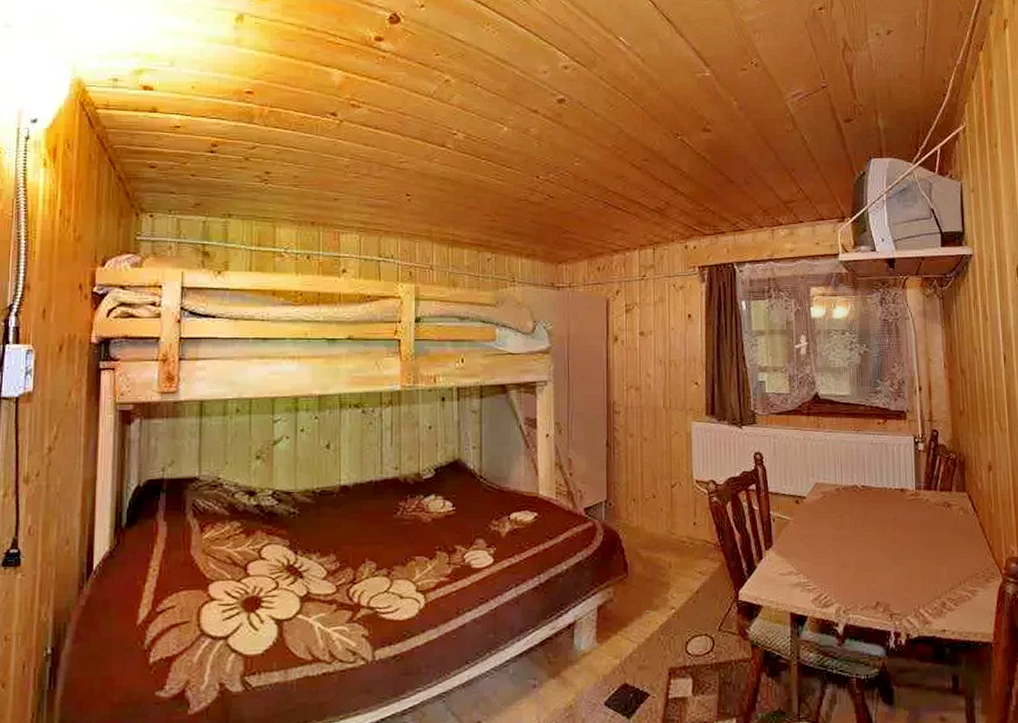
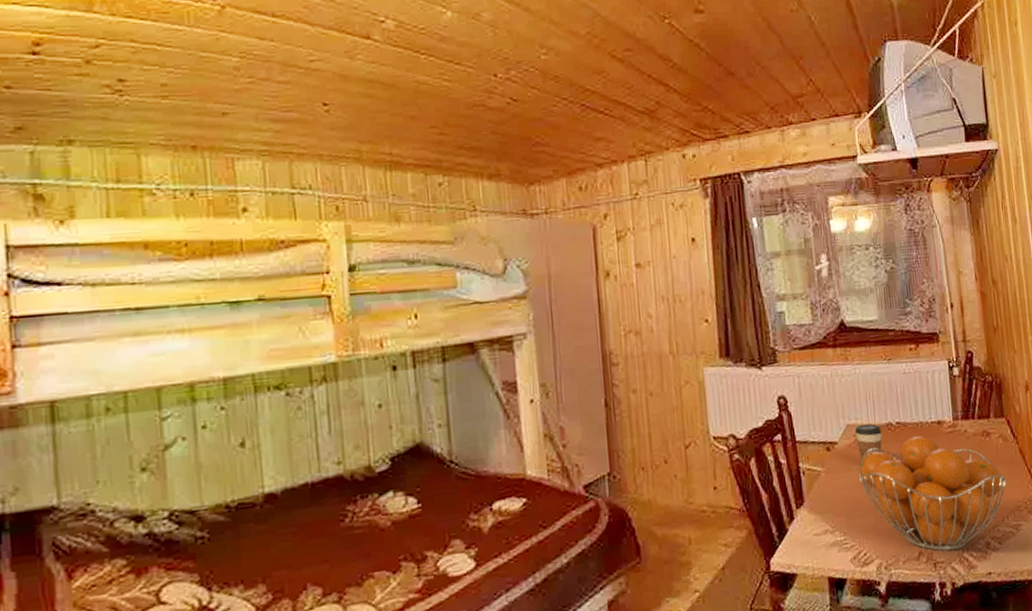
coffee cup: none [823,484,848,515] -> present [855,423,883,460]
fruit basket: none [823,500,966,605] -> present [857,435,1007,551]

